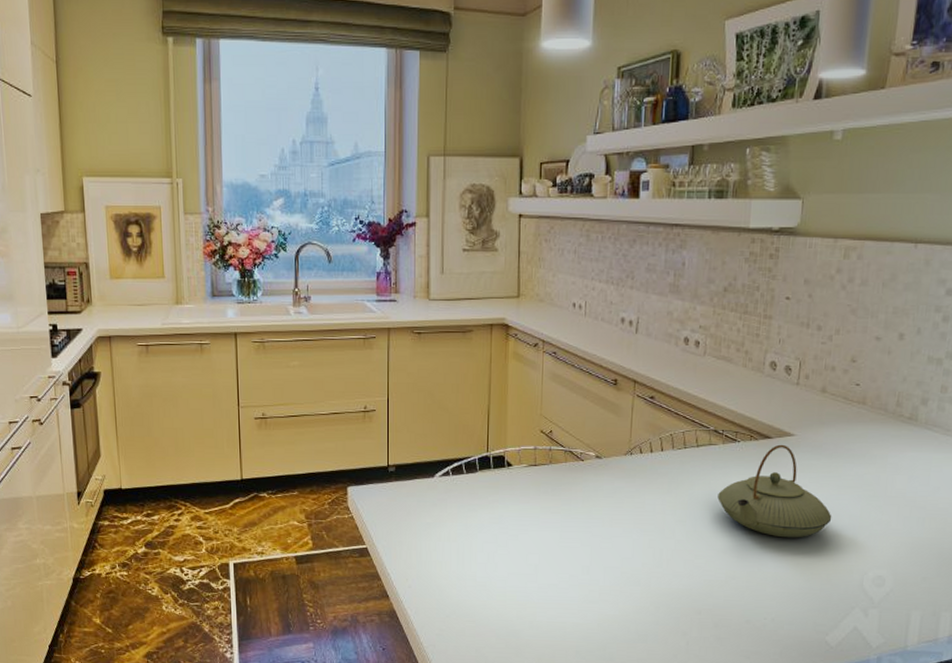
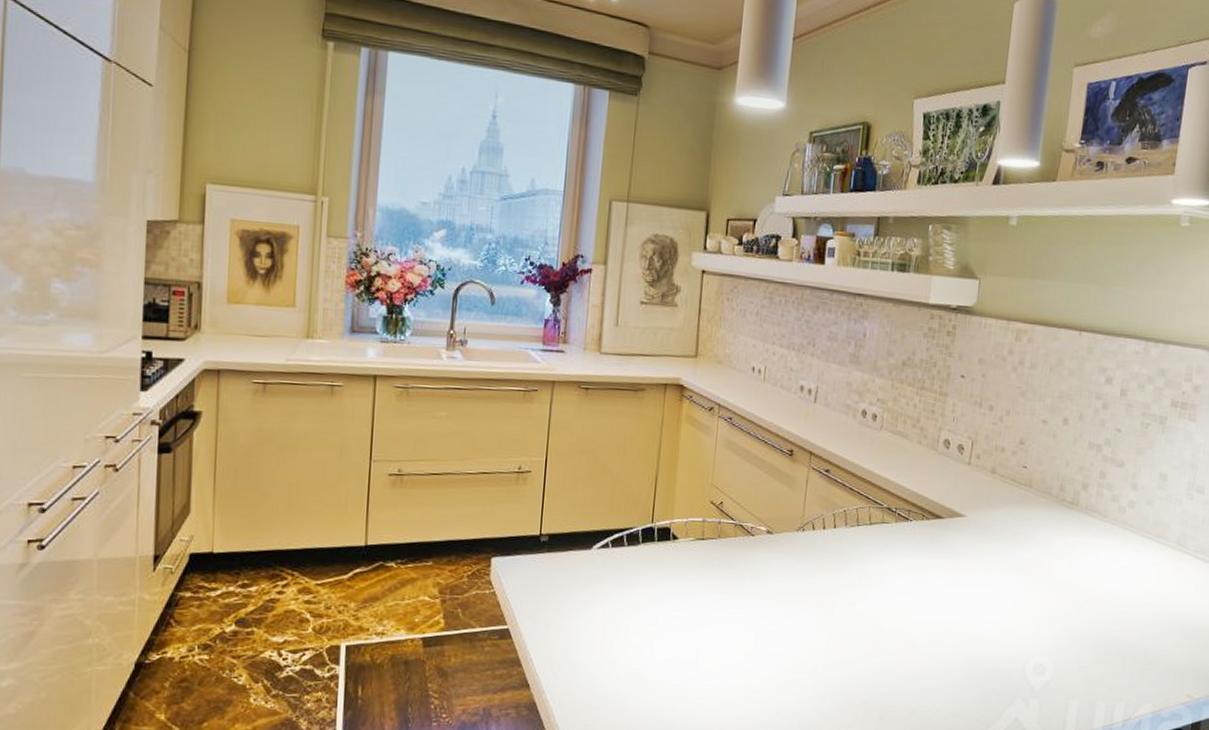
teapot: present [717,444,832,538] -> none [888,525,998,624]

